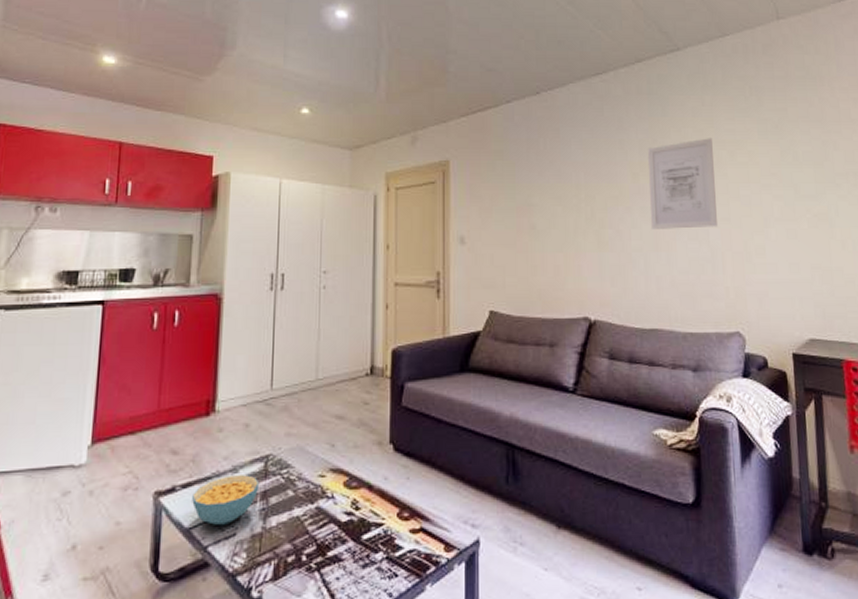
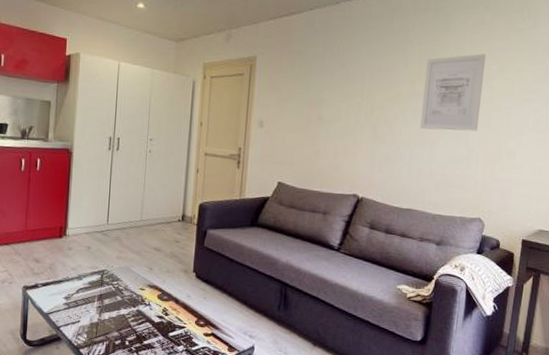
cereal bowl: present [192,475,260,525] -> none [49,281,97,314]

